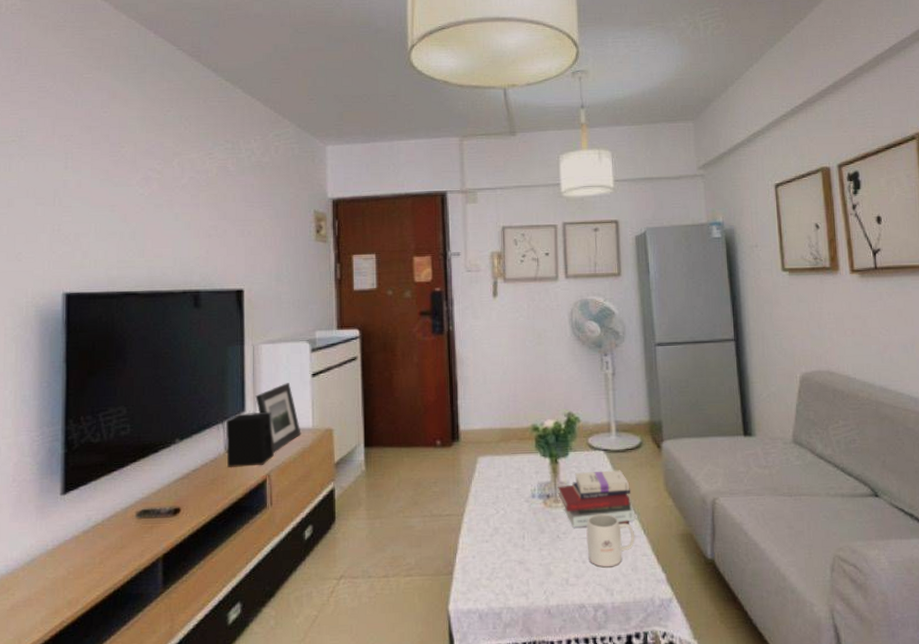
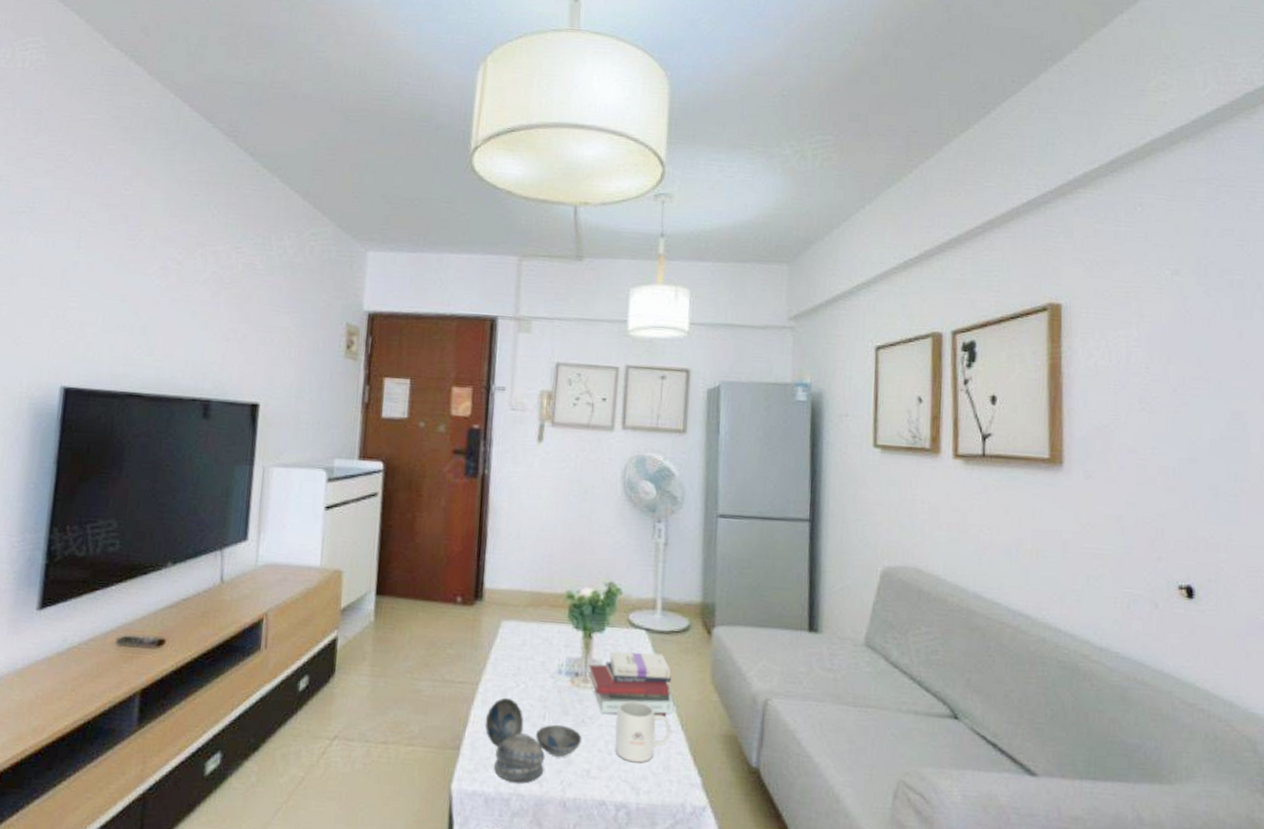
speaker: present [225,411,274,468] -> none [221,541,276,602]
picture frame: present [255,383,301,453] -> none [260,513,307,590]
decorative bowl: none [472,524,559,598] -> present [485,697,582,783]

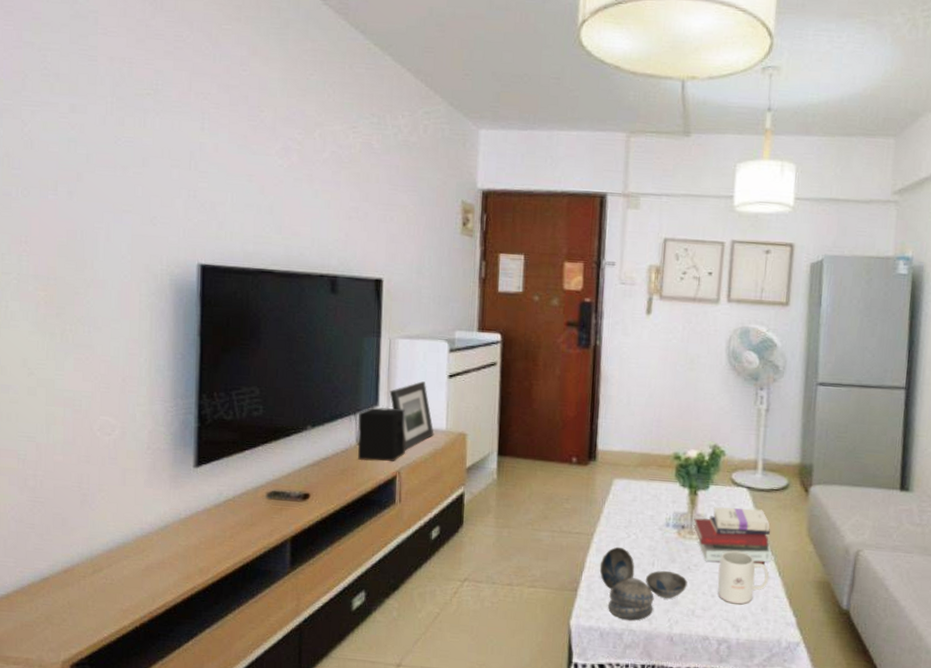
speaker: none [221,541,276,602] -> present [357,407,406,461]
picture frame: none [260,513,307,590] -> present [389,381,434,451]

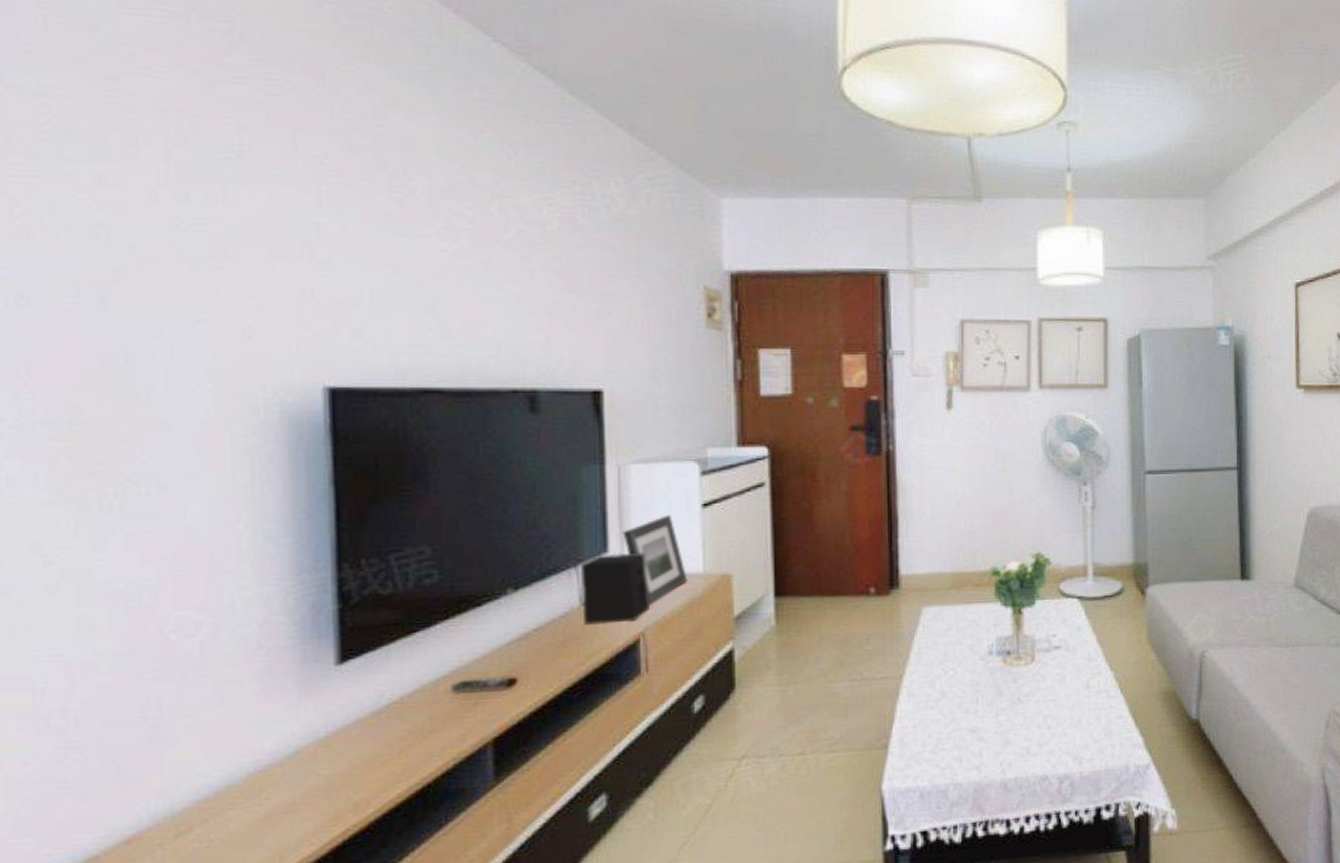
decorative bowl: present [599,546,688,620] -> none [913,687,1019,773]
books: present [693,506,772,565] -> none [1020,620,1111,688]
mug: present [718,550,769,605] -> none [1053,671,1111,733]

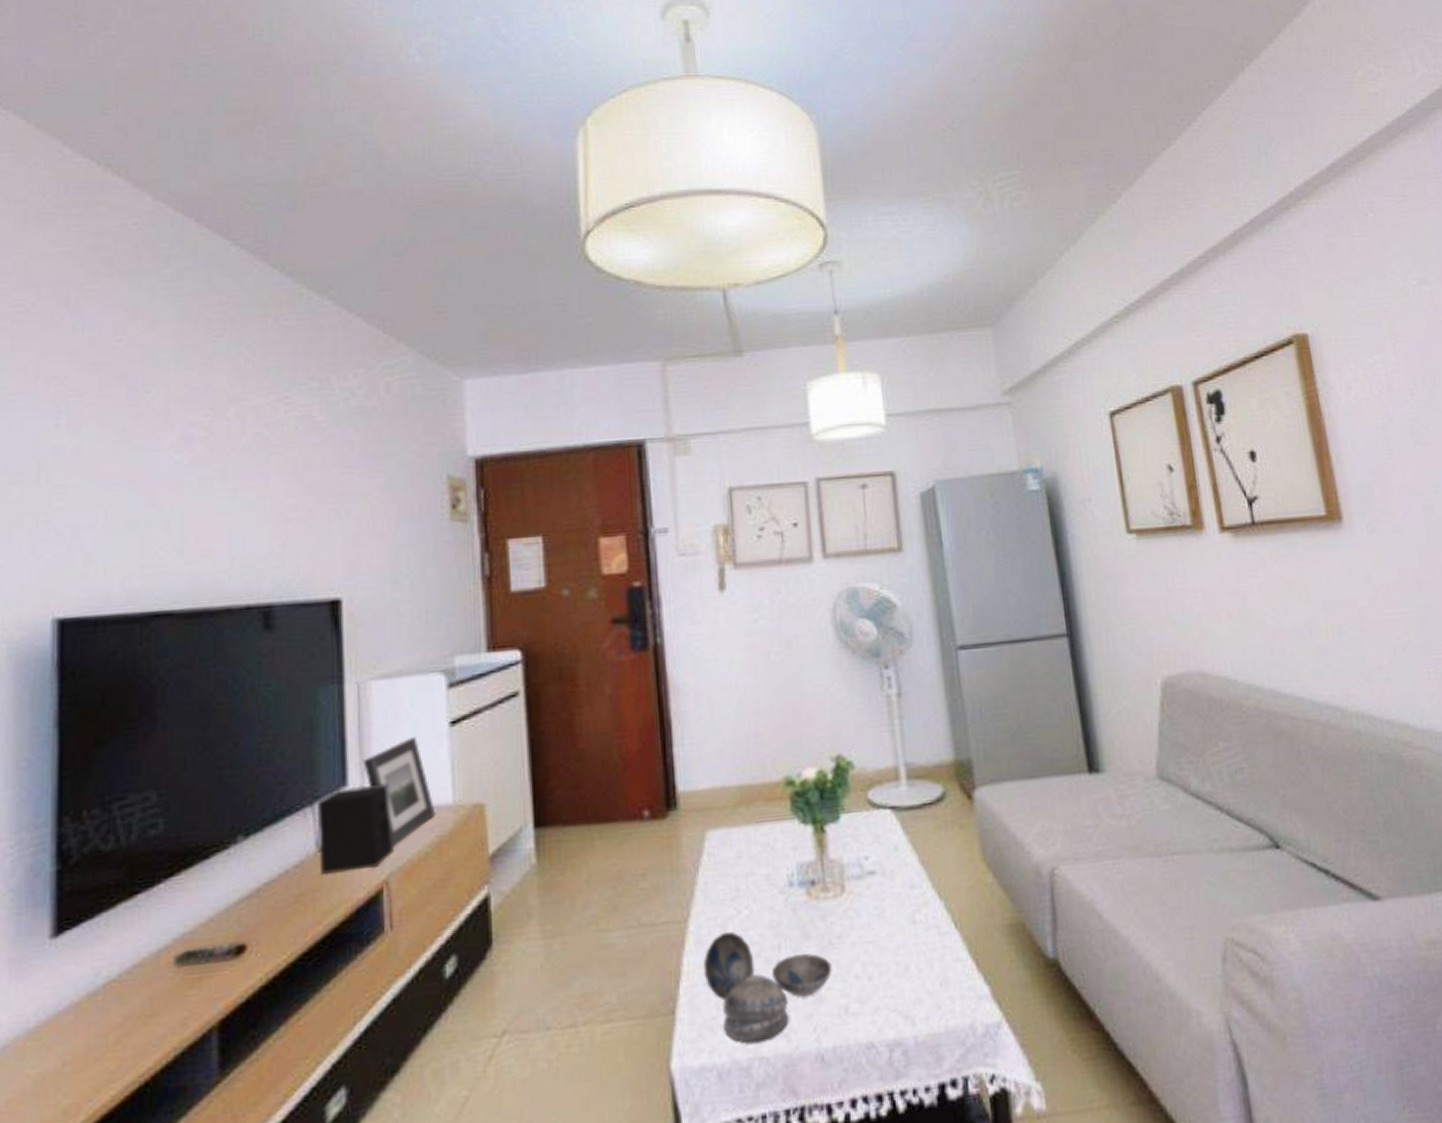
decorative bowl: none [913,687,1019,773] -> present [703,931,832,1043]

